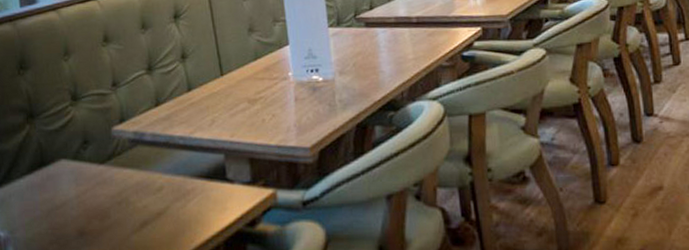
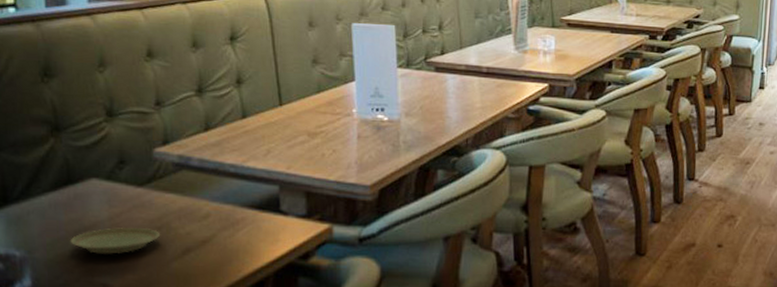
plate: none [44,203,121,231] -> present [70,226,161,254]

